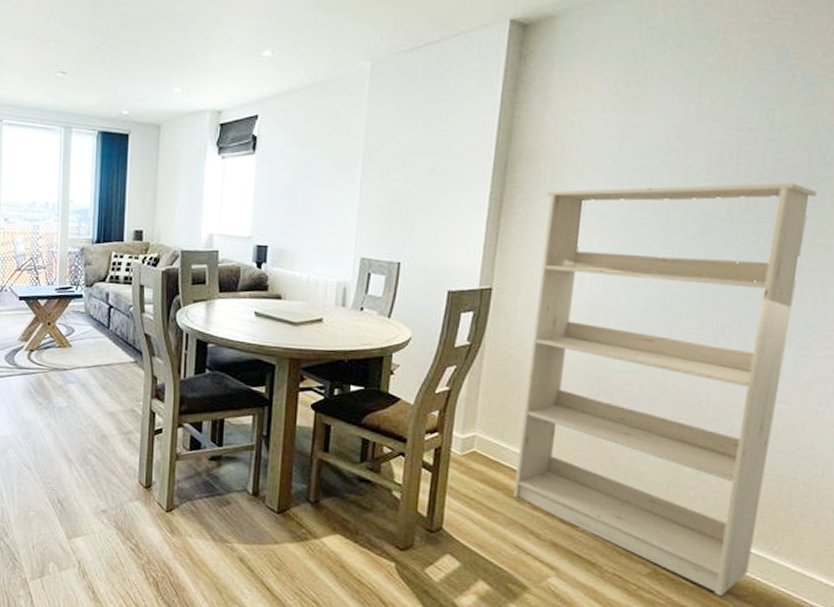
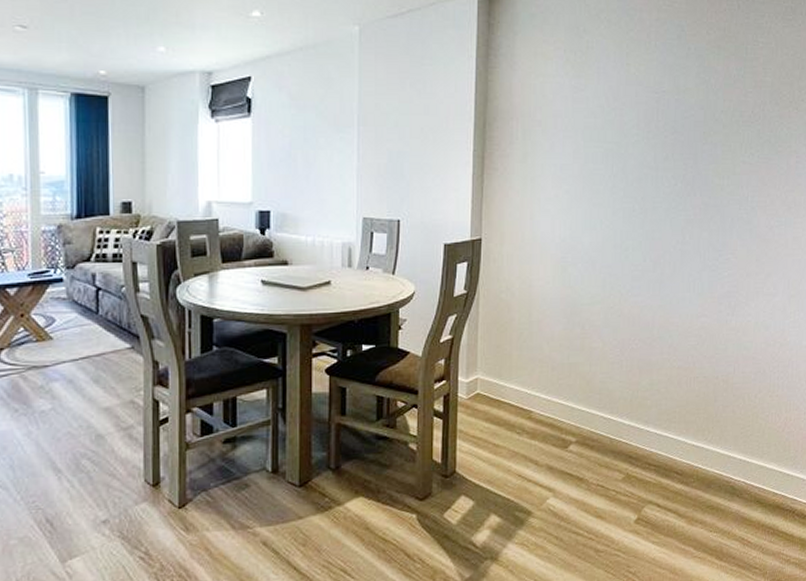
bookcase: present [513,182,818,596] -> none [513,136,713,487]

